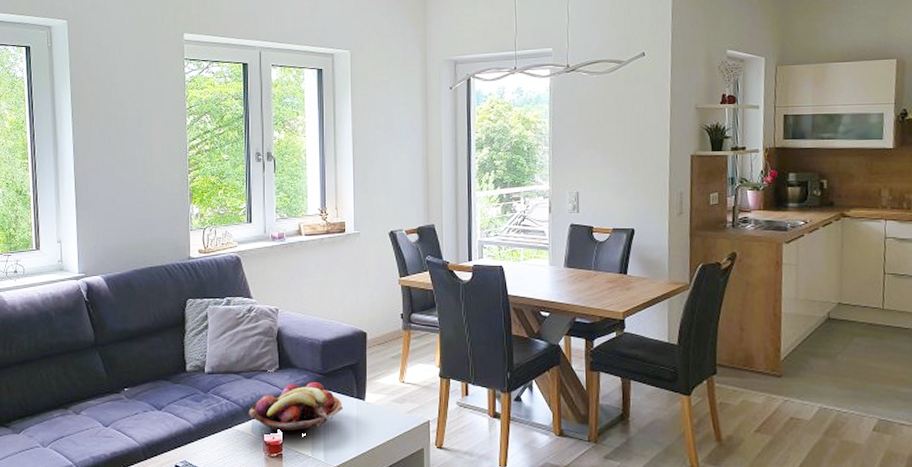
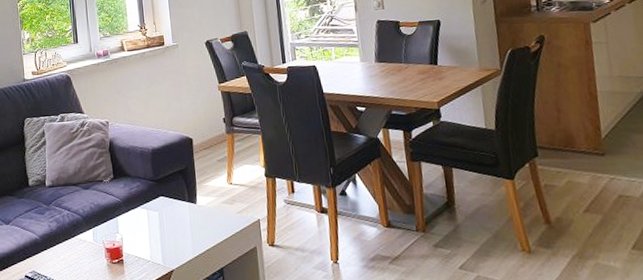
fruit basket: present [248,382,344,435] -> none [88,189,177,241]

